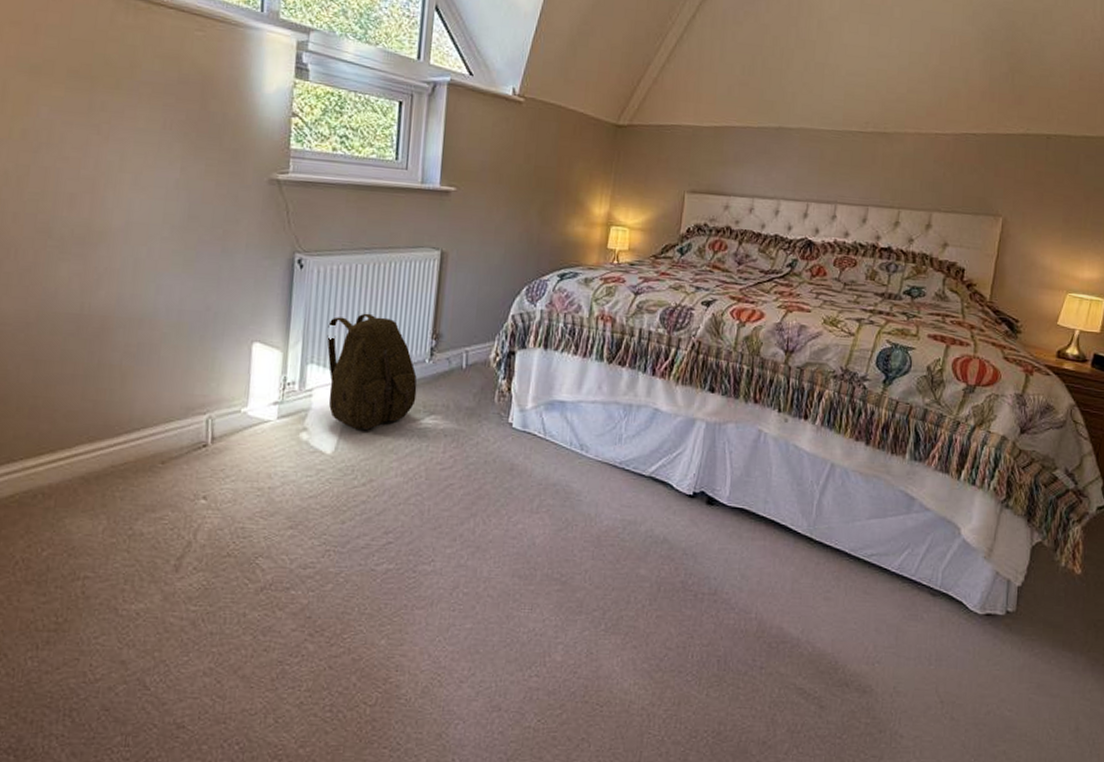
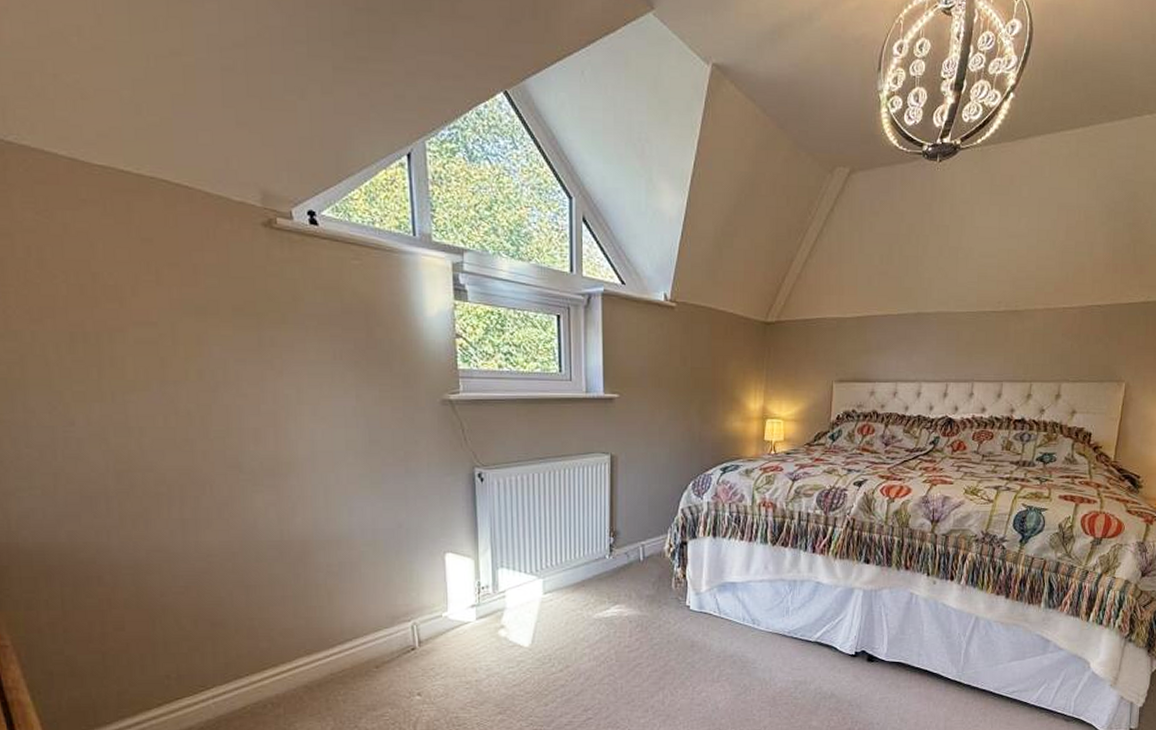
backpack: present [327,313,417,430] -> none [513,518,601,624]

